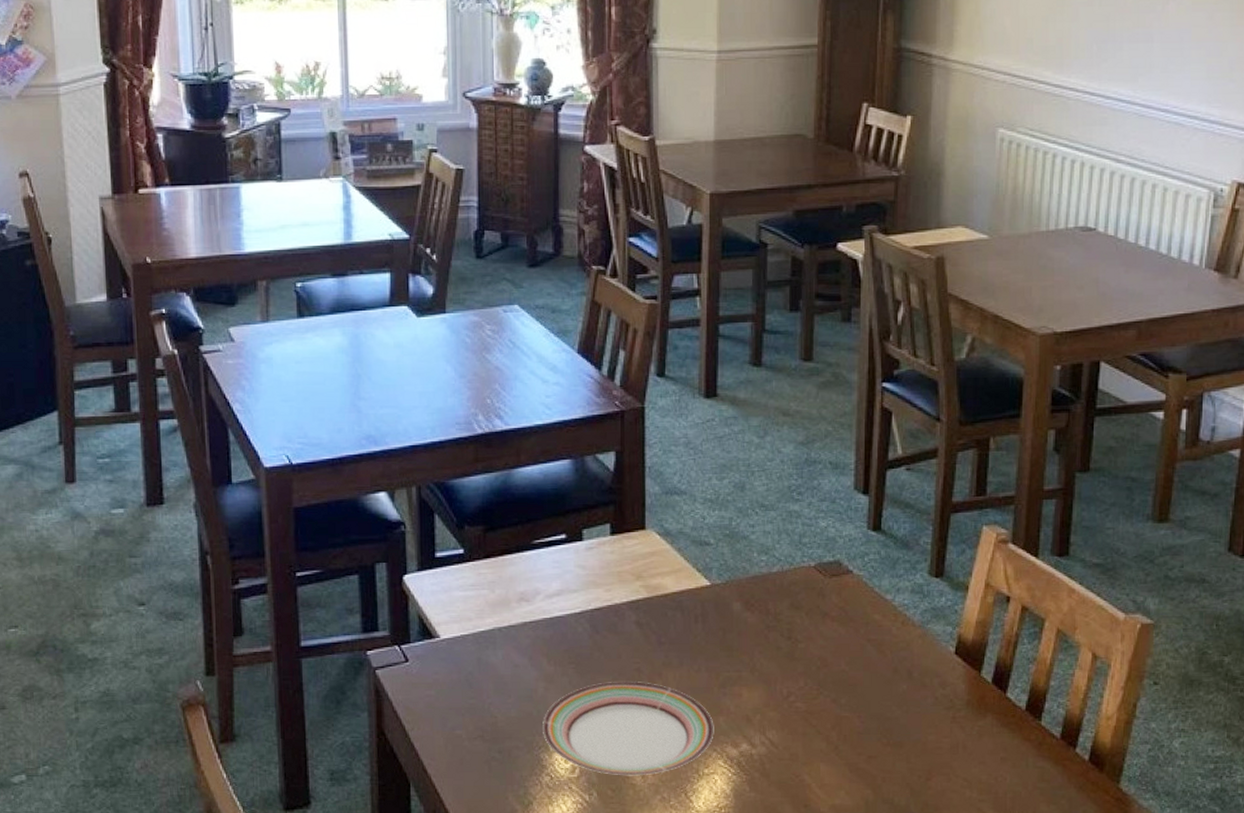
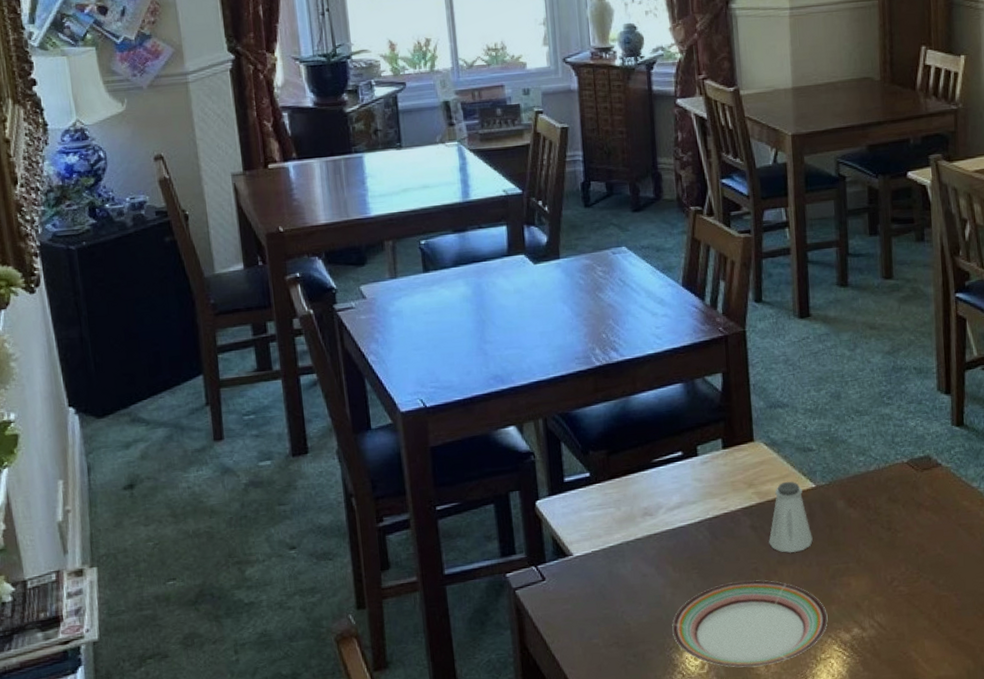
saltshaker: none [655,576,703,655] -> present [769,481,813,553]

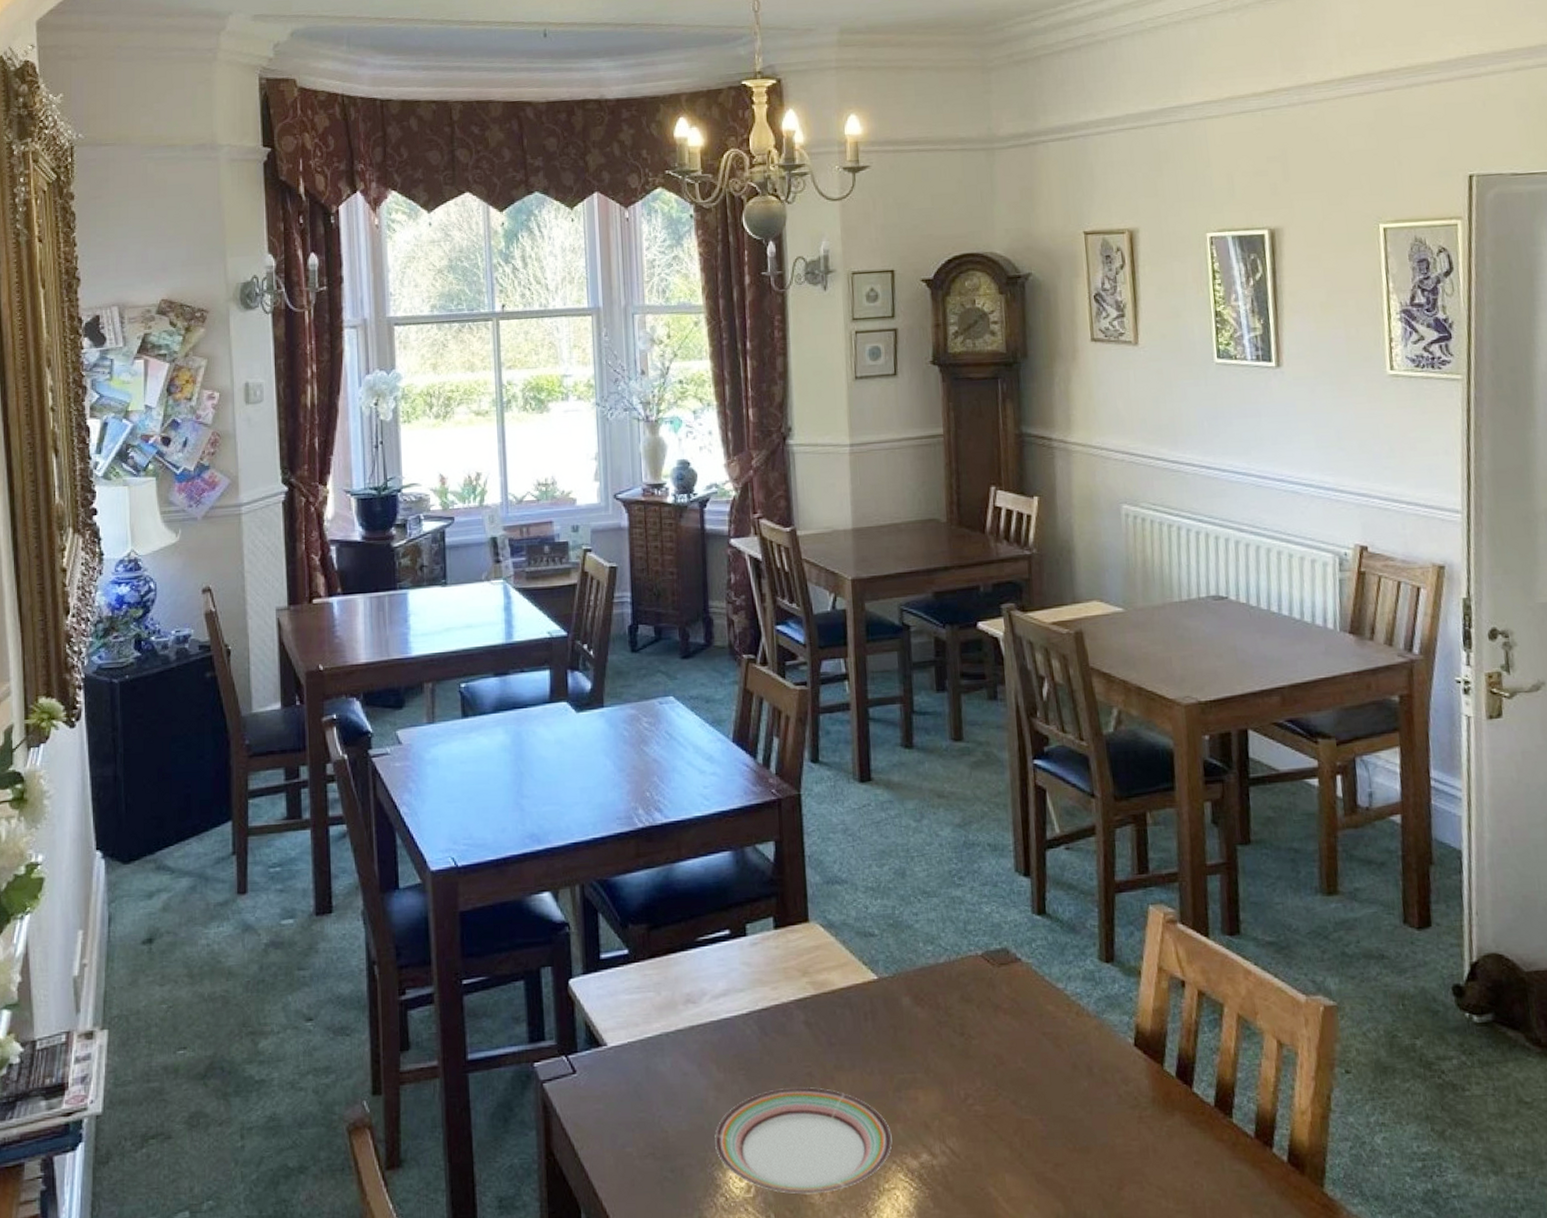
saltshaker: present [769,481,813,553] -> none [825,970,875,1056]

